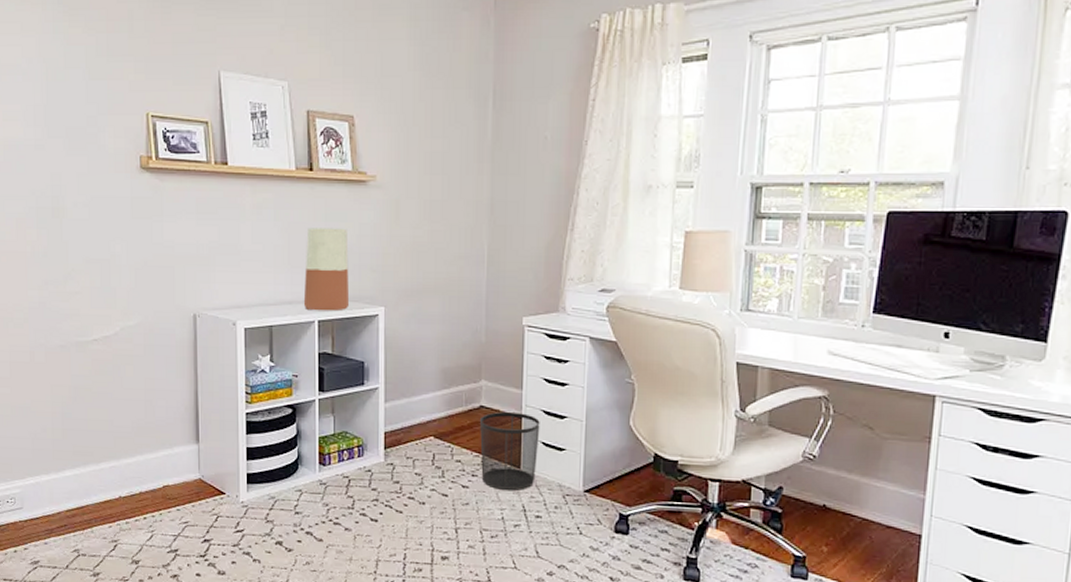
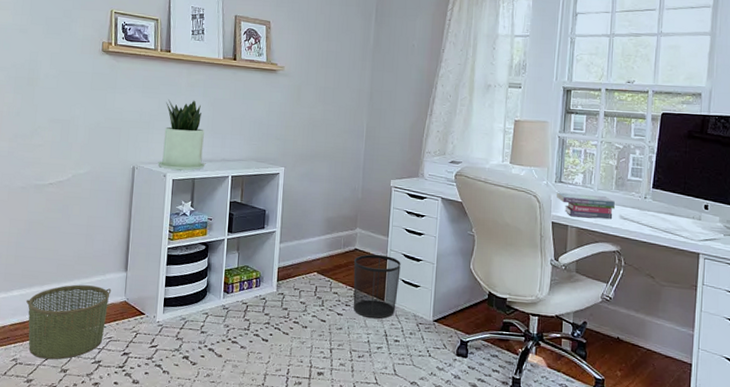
basket: none [81,461,182,550] -> present [25,284,112,360]
planter: none [224,226,285,317] -> present [158,99,206,171]
vase: present [303,228,349,312] -> none [221,103,260,170]
books: none [743,323,821,357] -> present [557,192,615,220]

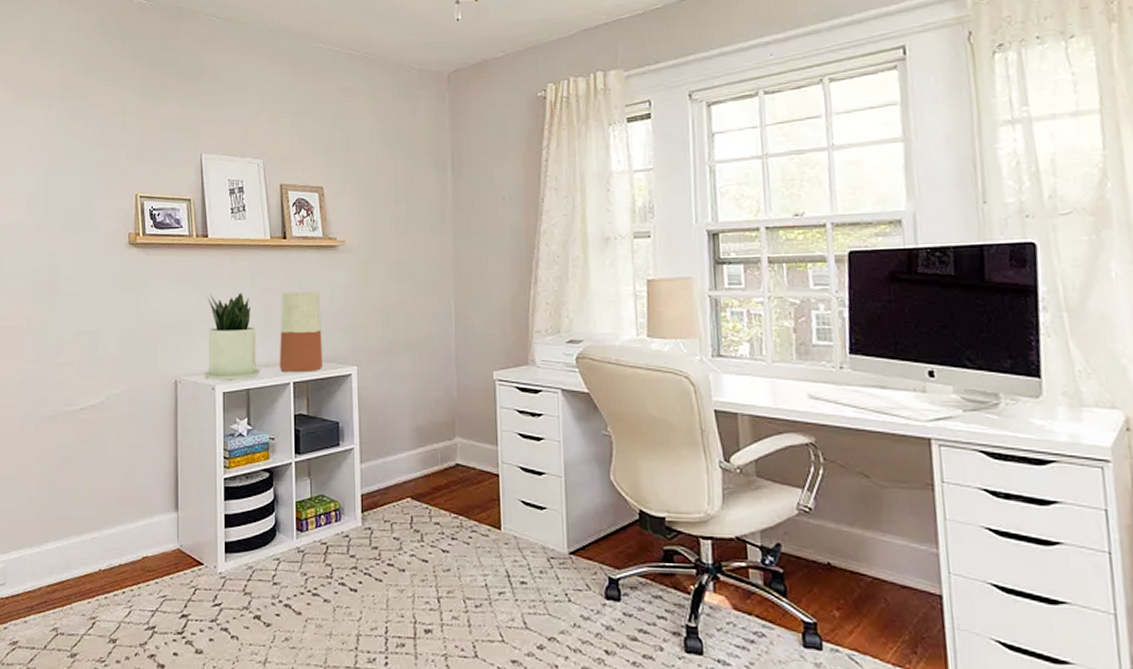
basket: present [25,284,112,360] -> none [63,531,162,628]
vase: none [221,103,260,170] -> present [279,291,322,373]
waste bin: present [353,254,401,319] -> none [457,469,519,555]
books: present [557,192,615,220] -> none [716,369,799,401]

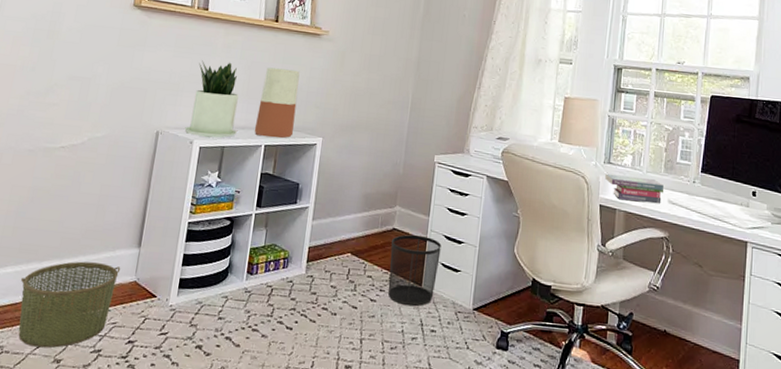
basket: none [63,531,162,628] -> present [18,261,121,348]
waste bin: none [457,469,519,555] -> present [388,234,442,307]
books: none [716,369,799,401] -> present [605,173,664,204]

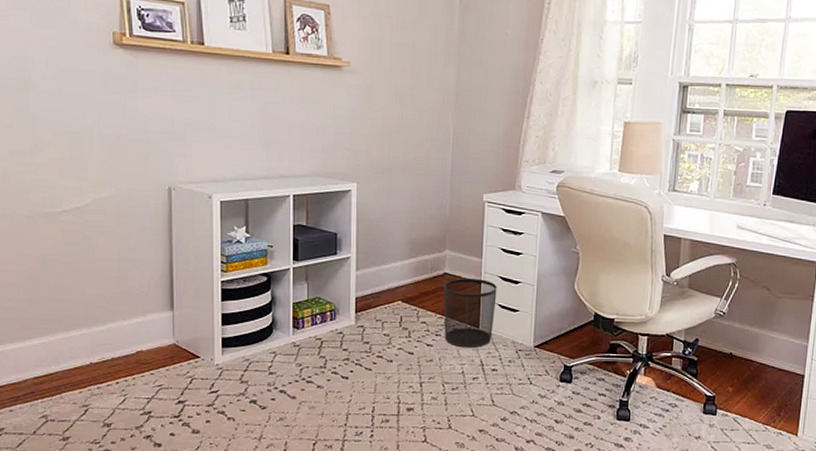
basket: present [18,261,121,348] -> none [49,328,156,414]
planter: present [184,60,239,138] -> none [200,104,261,191]
vase: present [254,67,300,139] -> none [279,108,323,187]
books: present [605,173,664,204] -> none [670,202,732,230]

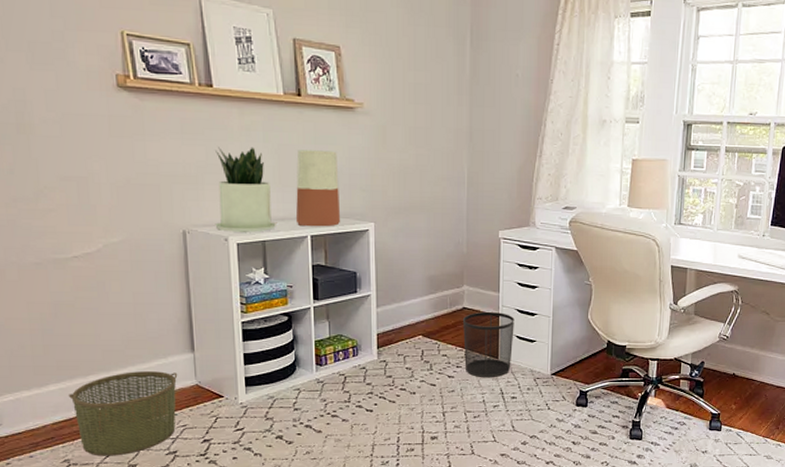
basket: none [49,328,156,414] -> present [68,371,178,456]
planter: none [200,104,261,191] -> present [215,147,277,232]
vase: none [279,108,323,187] -> present [295,150,340,227]

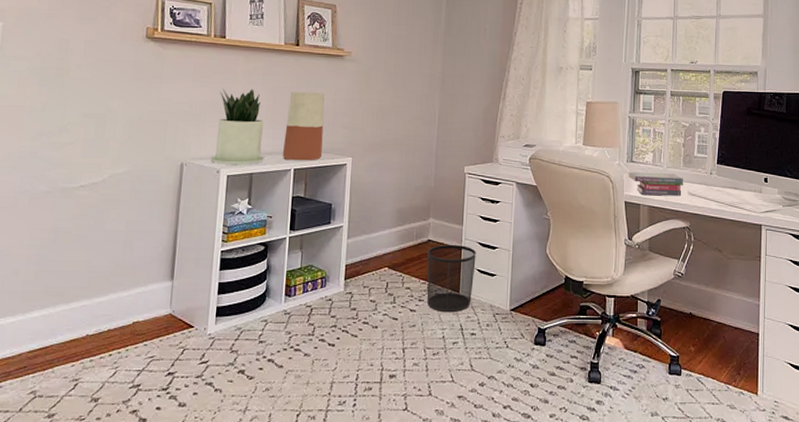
basket: present [68,371,178,456] -> none [48,299,154,388]
books: none [676,234,734,260] -> present [629,171,683,197]

